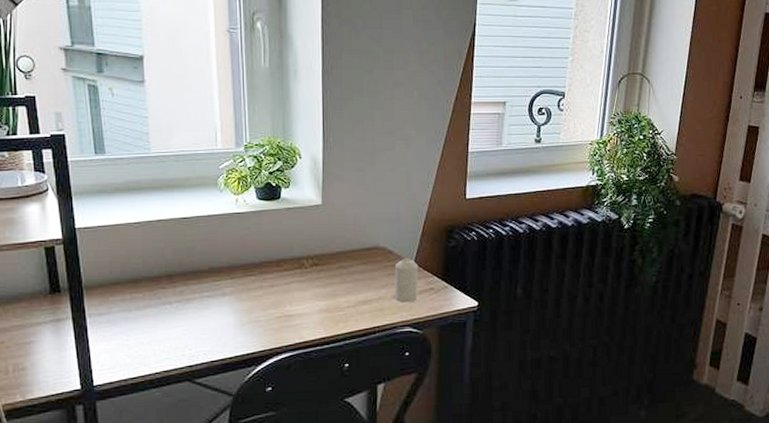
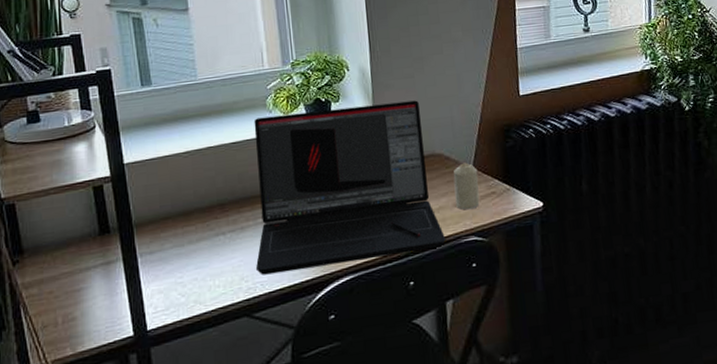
laptop: none [200,193,383,345] -> present [254,100,447,275]

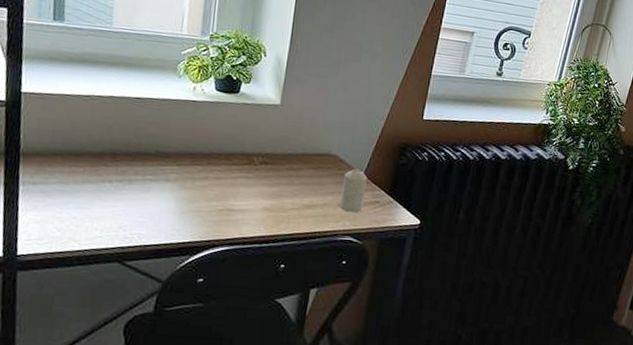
laptop: present [254,100,447,275] -> none [136,79,327,240]

